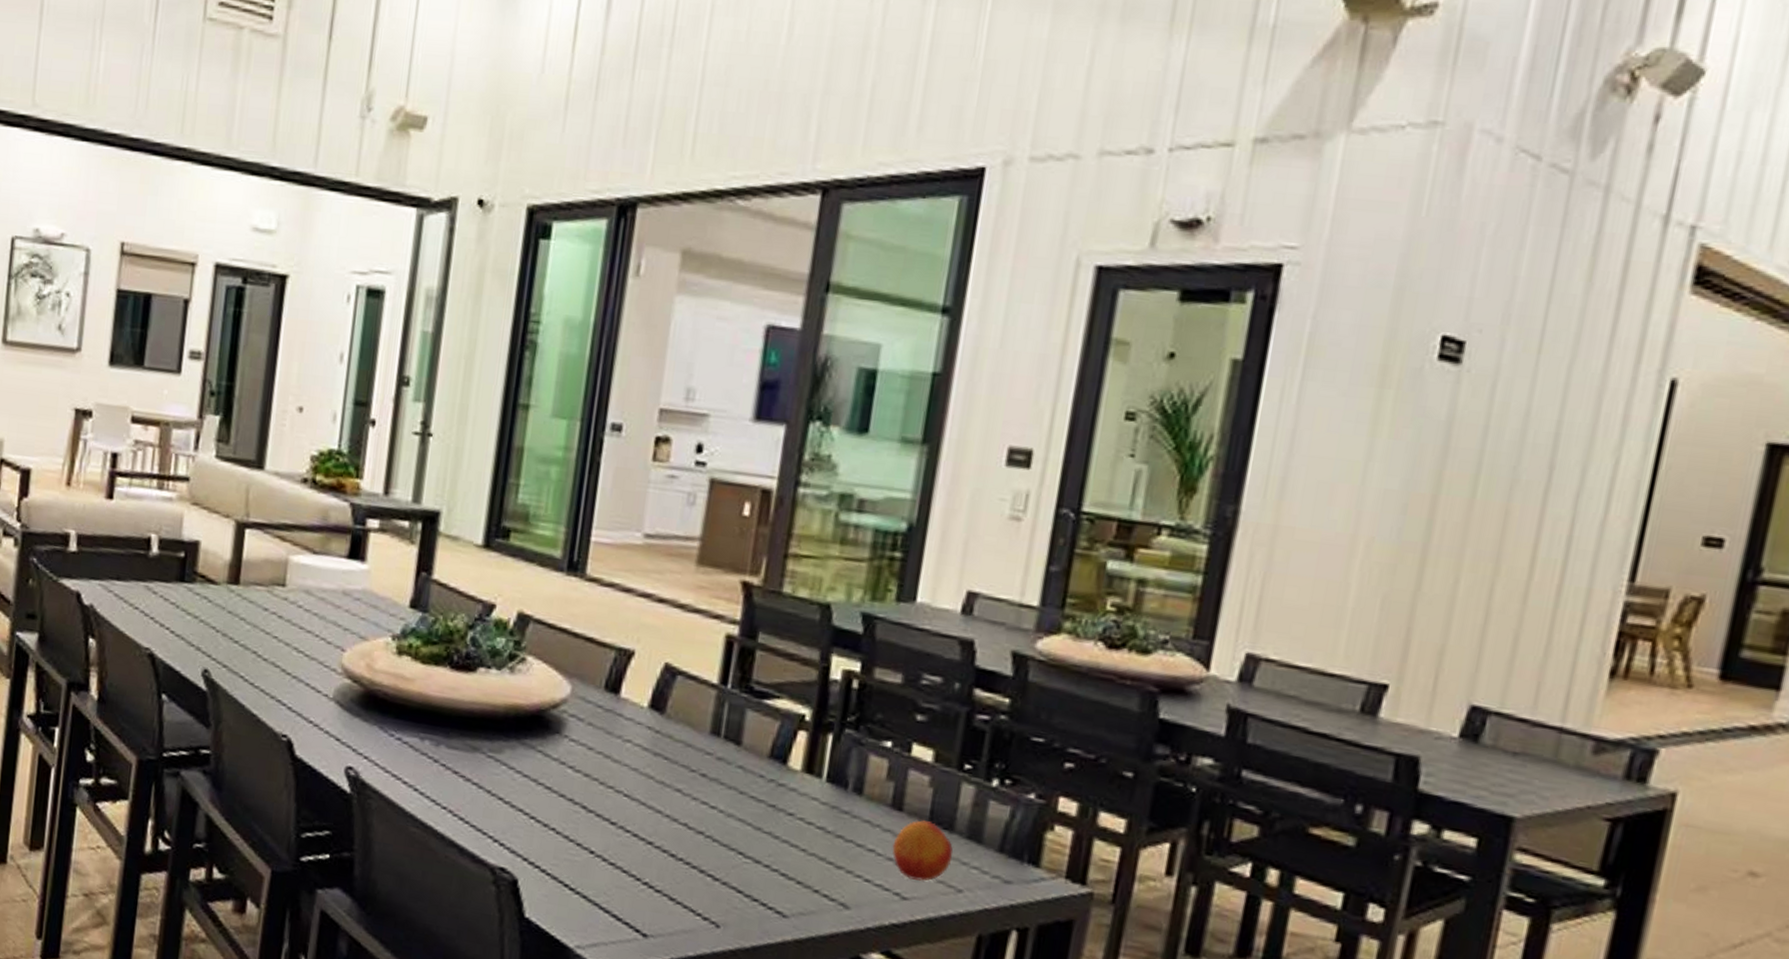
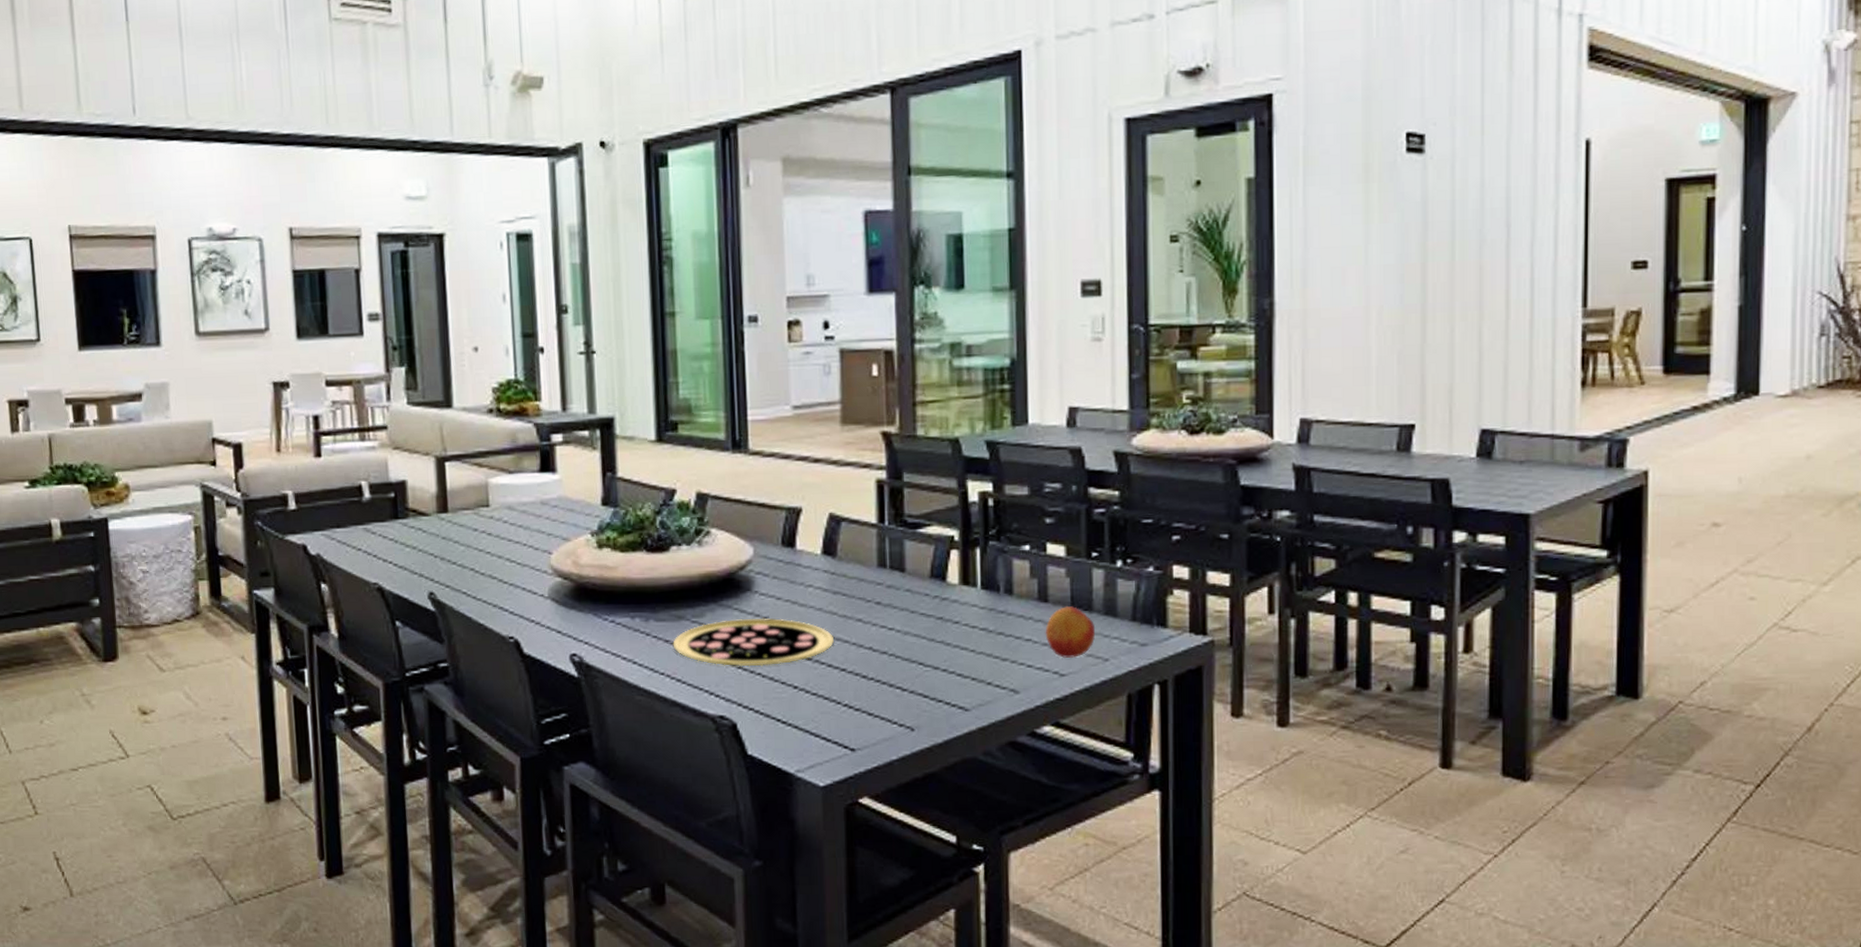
pizza: none [461,760,645,823] -> present [672,617,834,667]

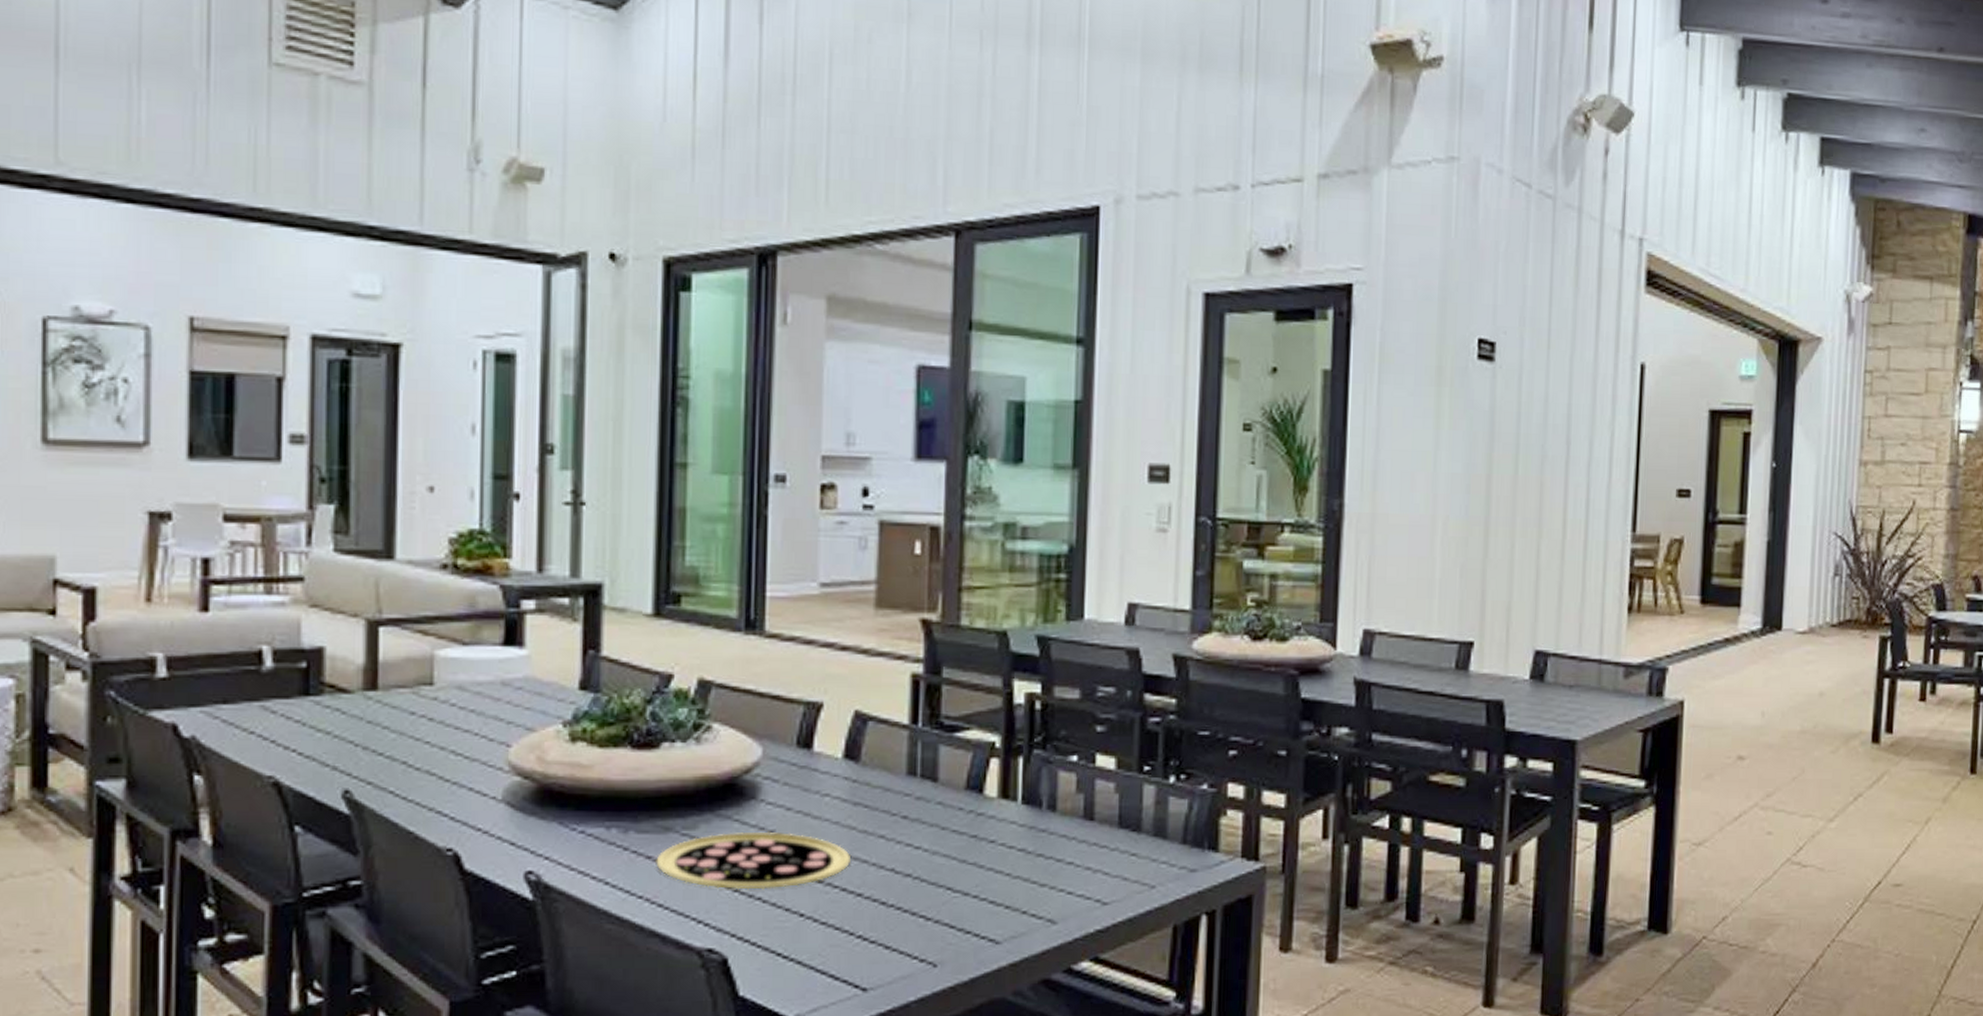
fruit: present [1045,606,1096,658] -> none [1089,826,1143,884]

